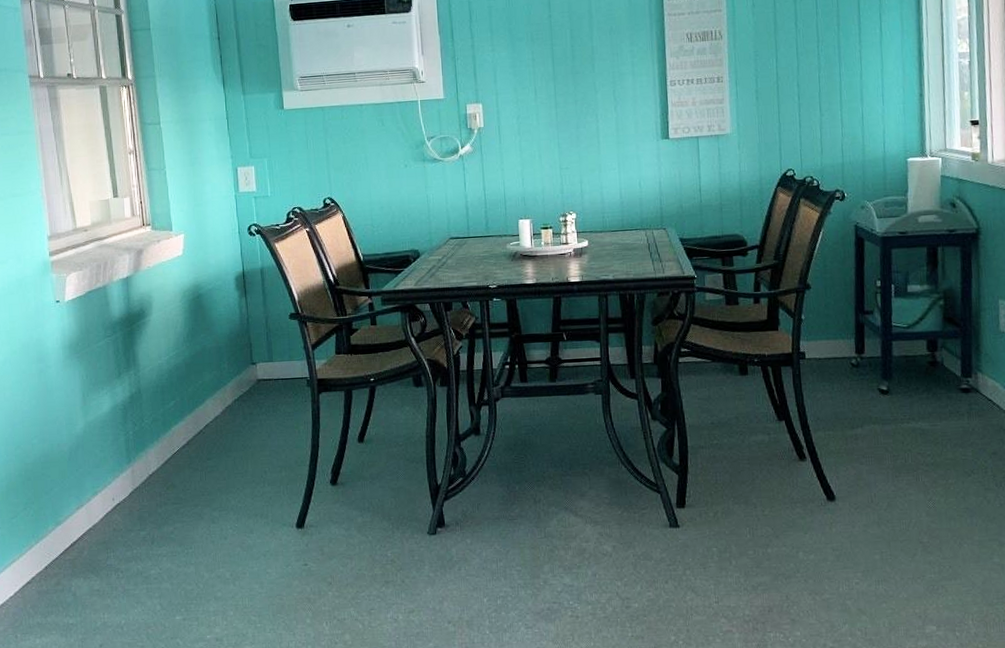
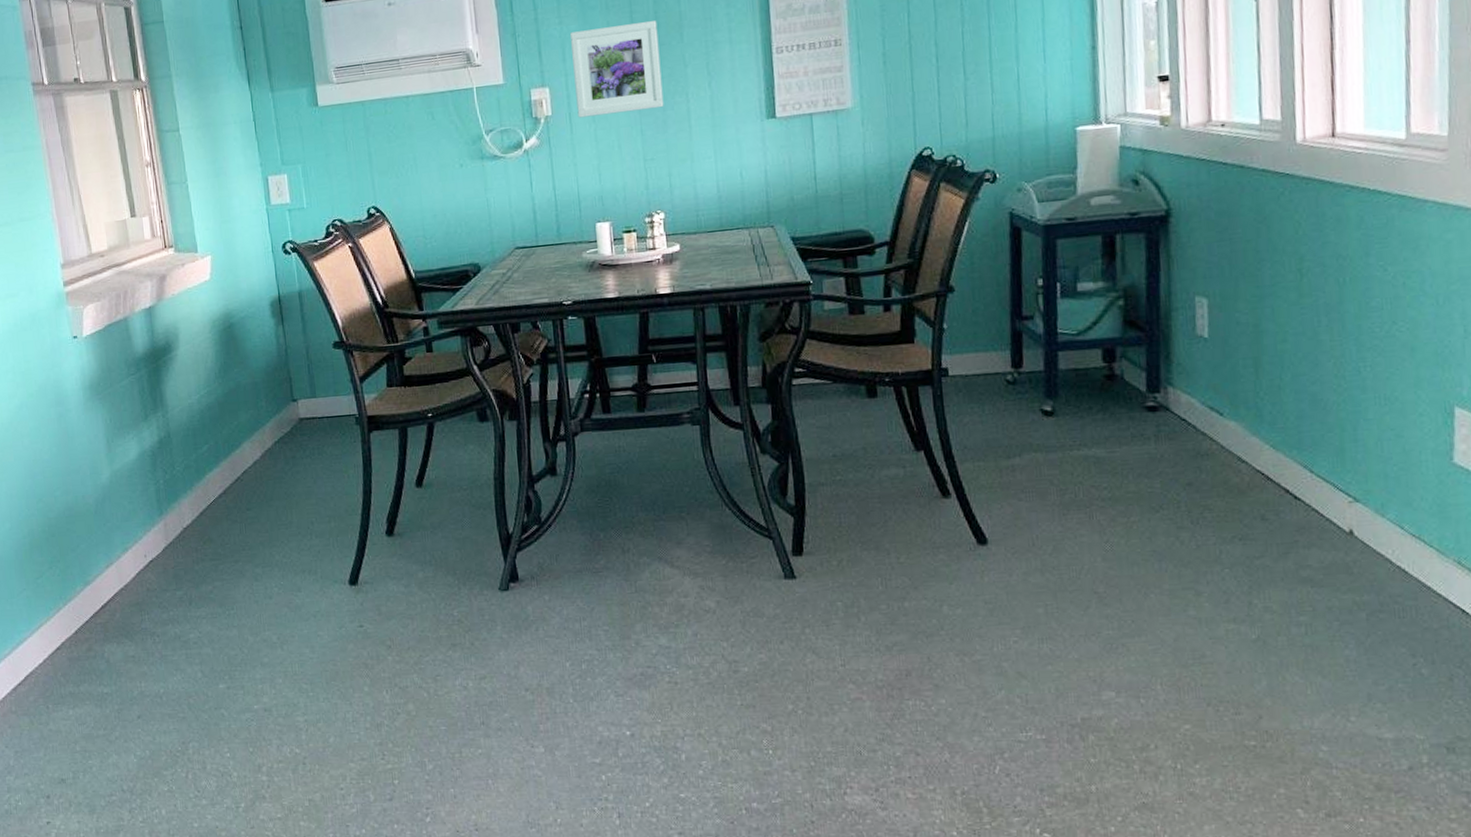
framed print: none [500,53,578,131] -> present [569,21,664,118]

